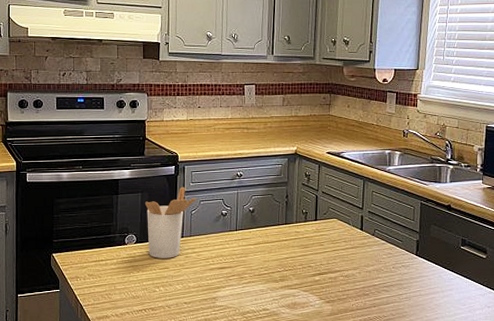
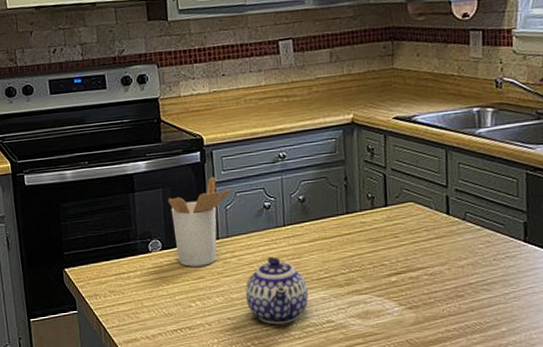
teapot: none [200,254,250,310] -> present [245,256,309,325]

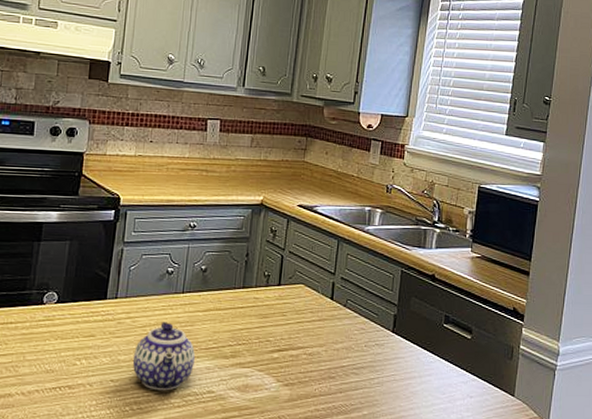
utensil holder: present [168,176,230,267] -> none [72,236,137,324]

